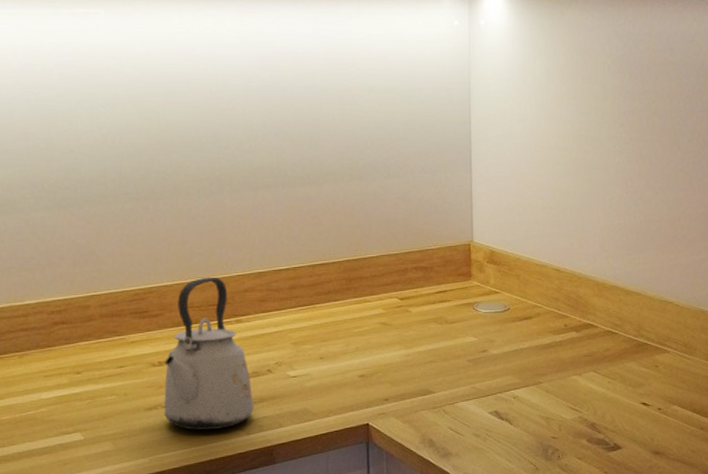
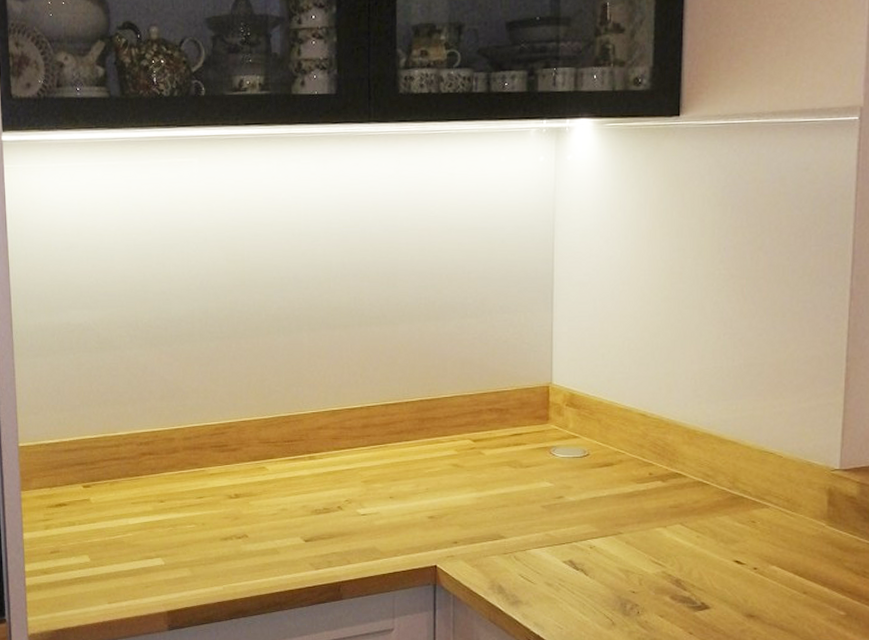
kettle: present [164,277,254,431] -> none [238,413,324,563]

